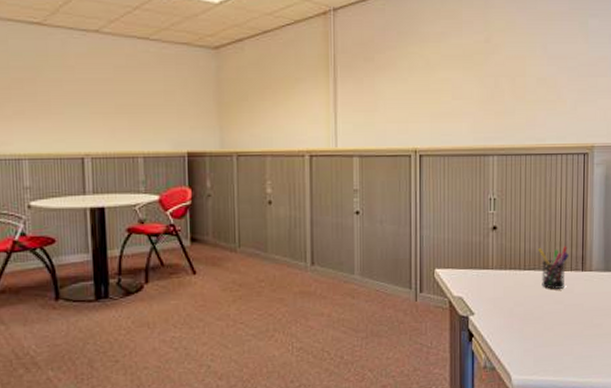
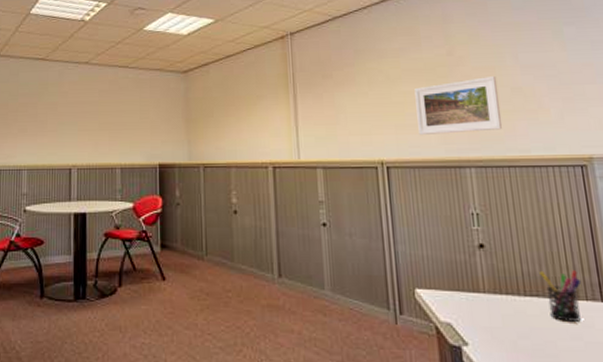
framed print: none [452,66,526,124] -> present [414,76,503,136]

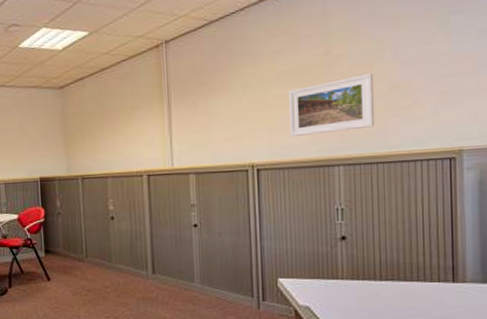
pen holder: present [539,270,582,322] -> none [397,256,436,301]

